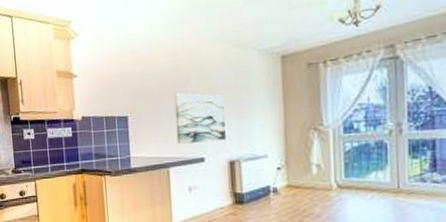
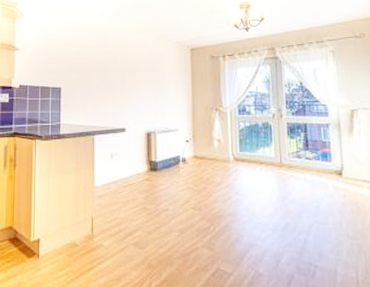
wall art: present [174,93,226,144] -> none [102,71,144,115]

